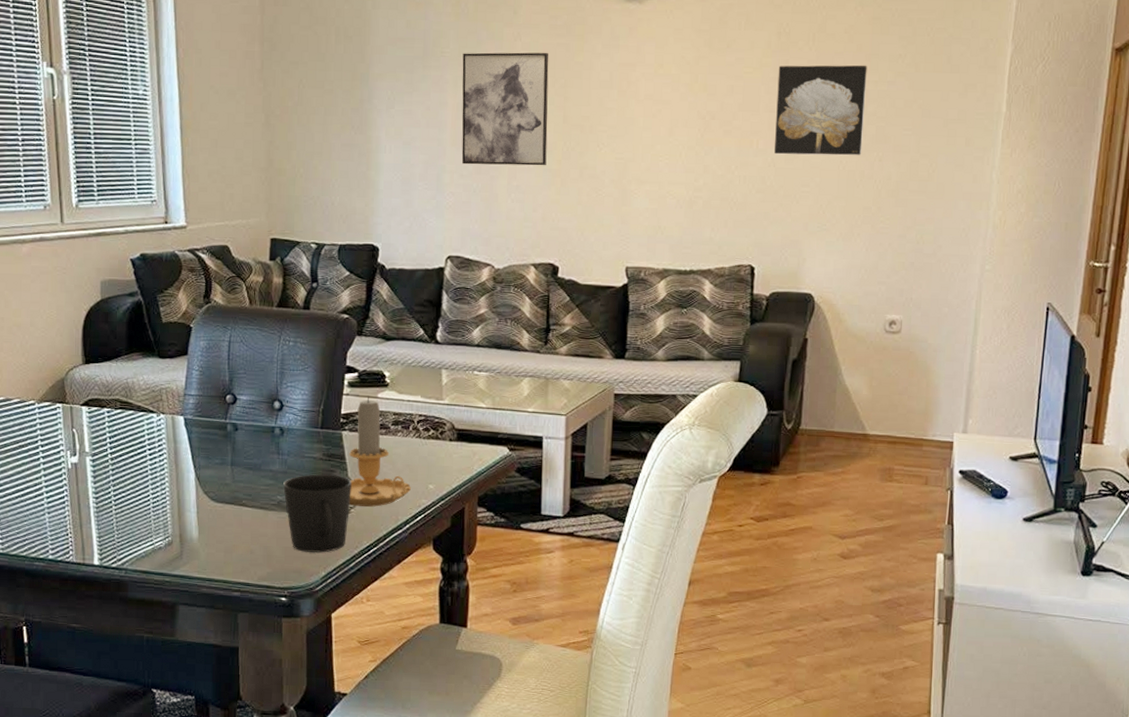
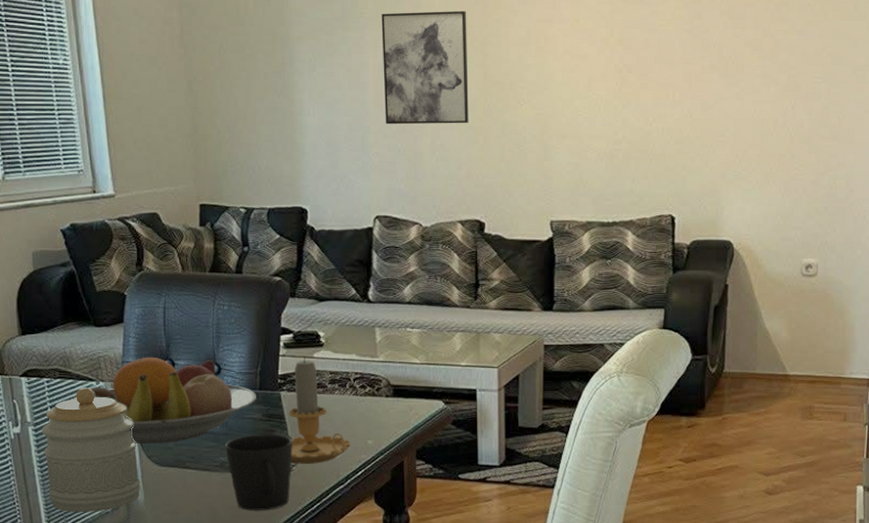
jar: none [99,419,196,547] -> present [42,387,141,512]
fruit bowl: none [130,390,317,480] -> present [70,357,256,444]
wall art: present [773,65,867,156] -> none [689,14,778,106]

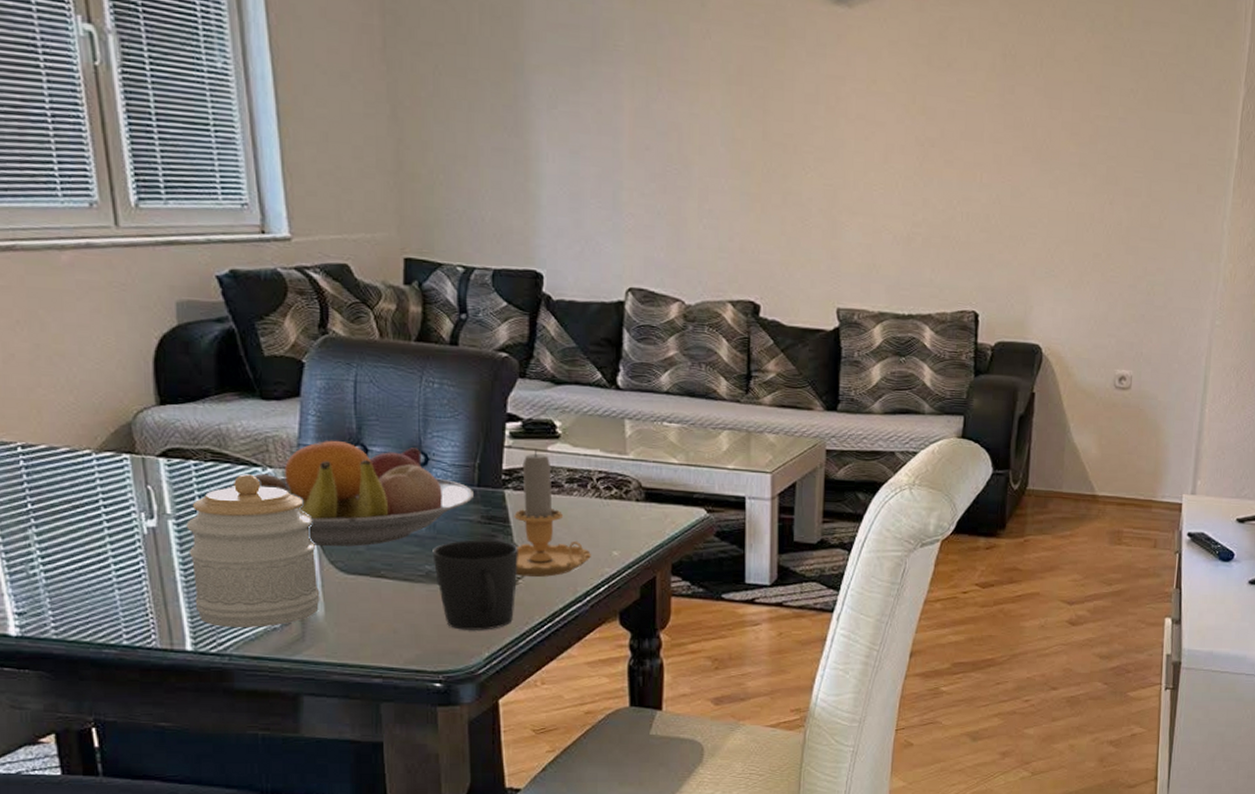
wall art: present [381,10,469,125] -> none [640,48,745,189]

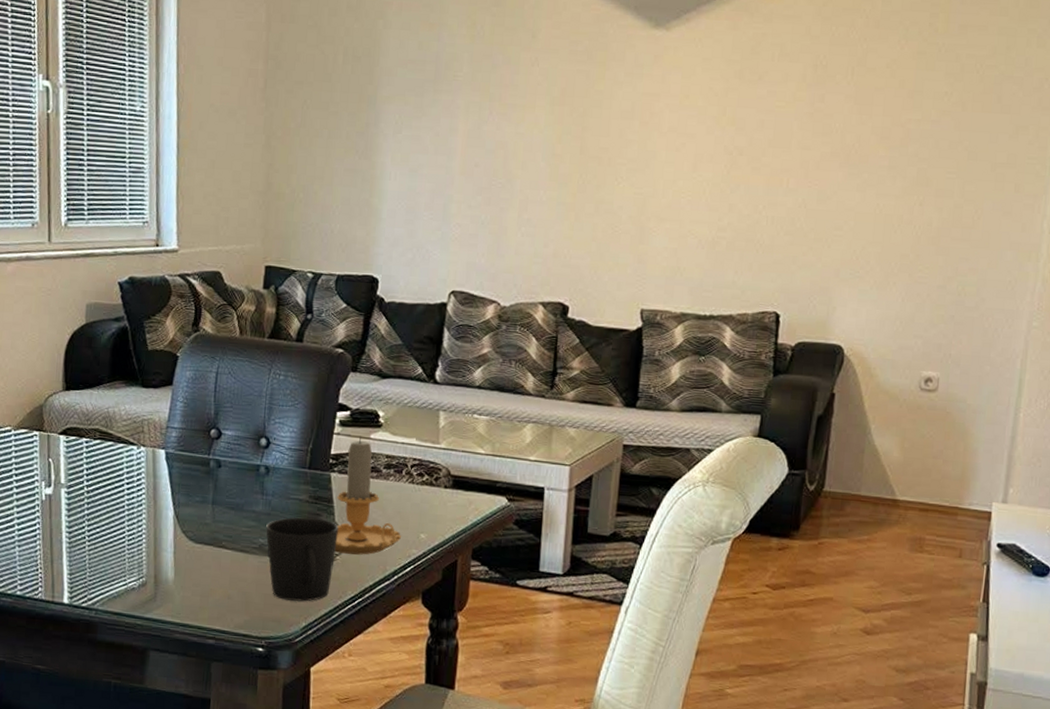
jar: present [186,474,320,628] -> none [74,451,173,587]
fruit bowl: present [227,440,473,547] -> none [108,423,305,519]

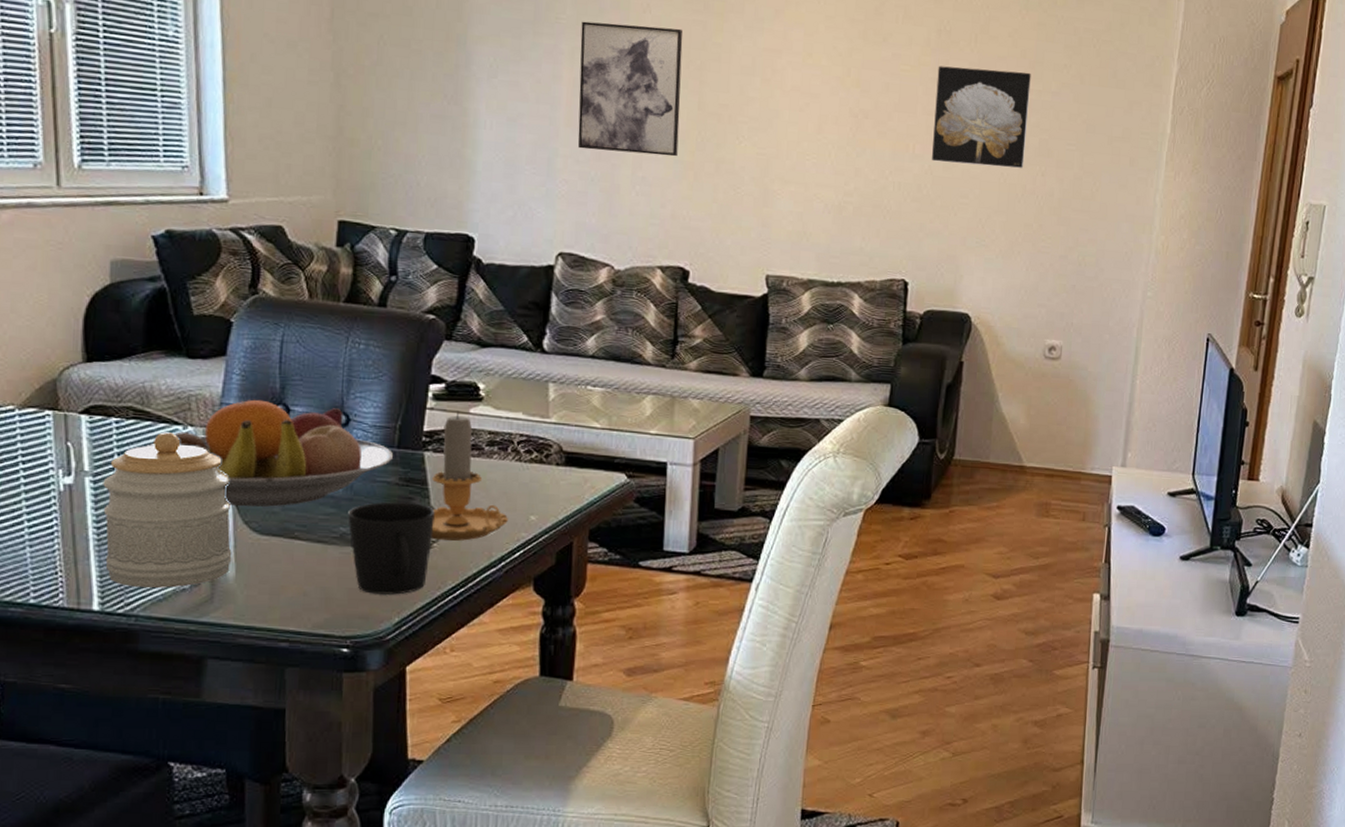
jar: none [74,451,173,587] -> present [103,432,232,588]
fruit bowl: none [108,423,305,519] -> present [146,399,393,507]
wall art: none [470,77,568,199] -> present [577,21,683,157]
wall art: none [805,100,910,199] -> present [931,66,1031,168]

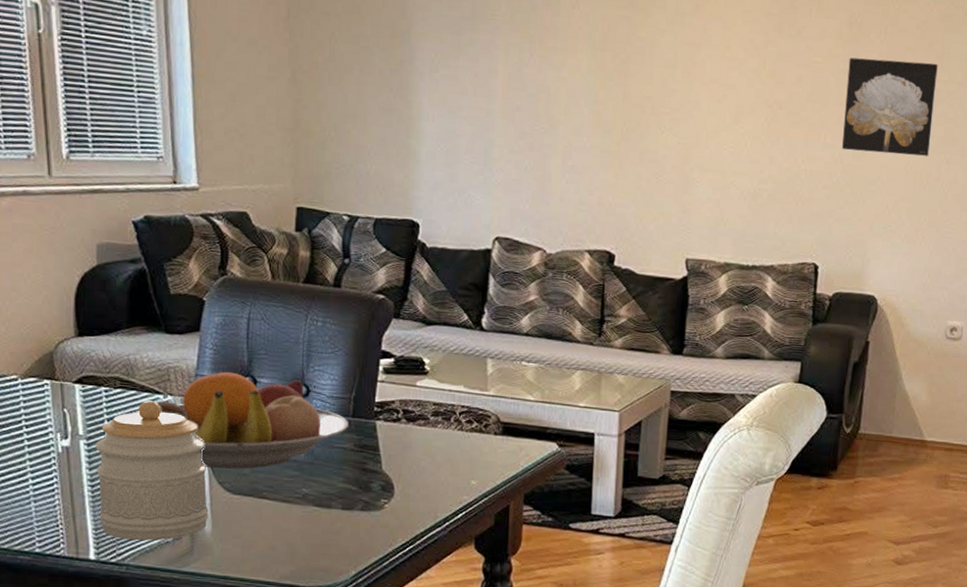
cup: present [348,502,435,595] -> none [309,466,386,550]
candle: present [430,410,508,541] -> none [383,383,451,503]
wall art: present [577,21,683,157] -> none [512,17,610,147]

